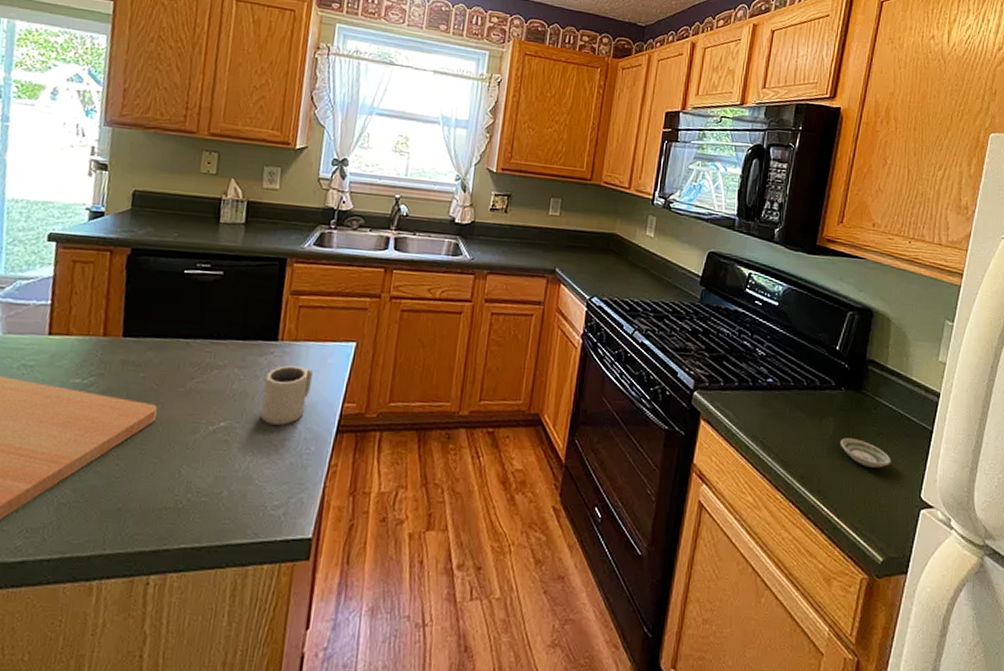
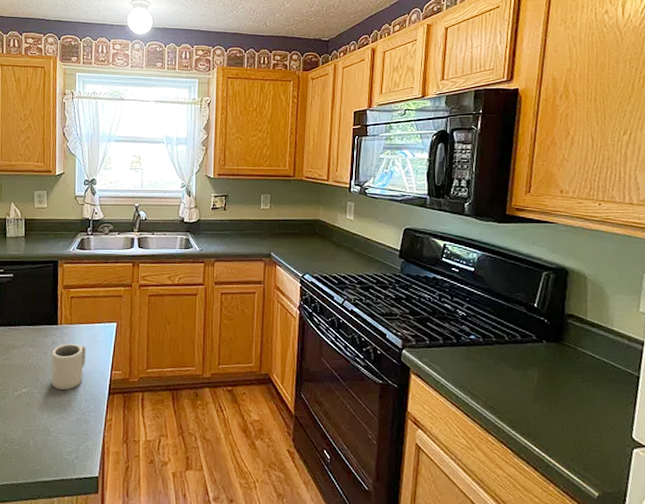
saucer: present [839,438,891,468] -> none [545,385,599,412]

